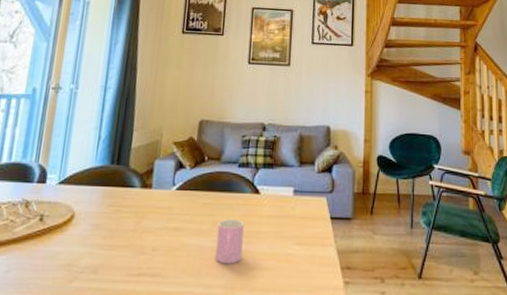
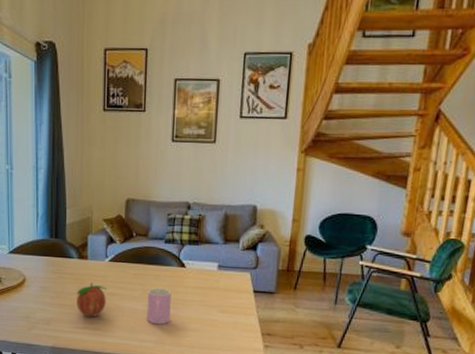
fruit: none [133,216,172,260] -> present [77,283,108,317]

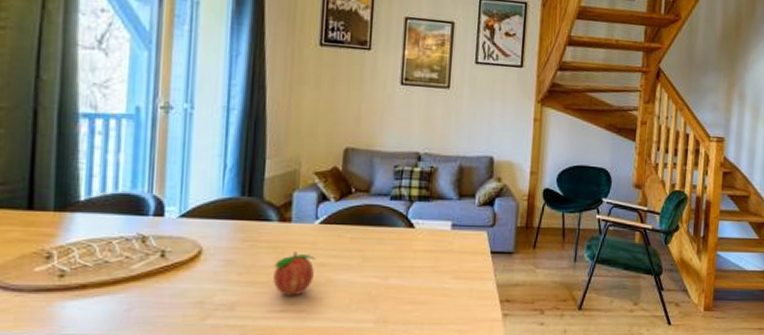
cup: present [146,288,171,325] -> none [365,254,397,299]

